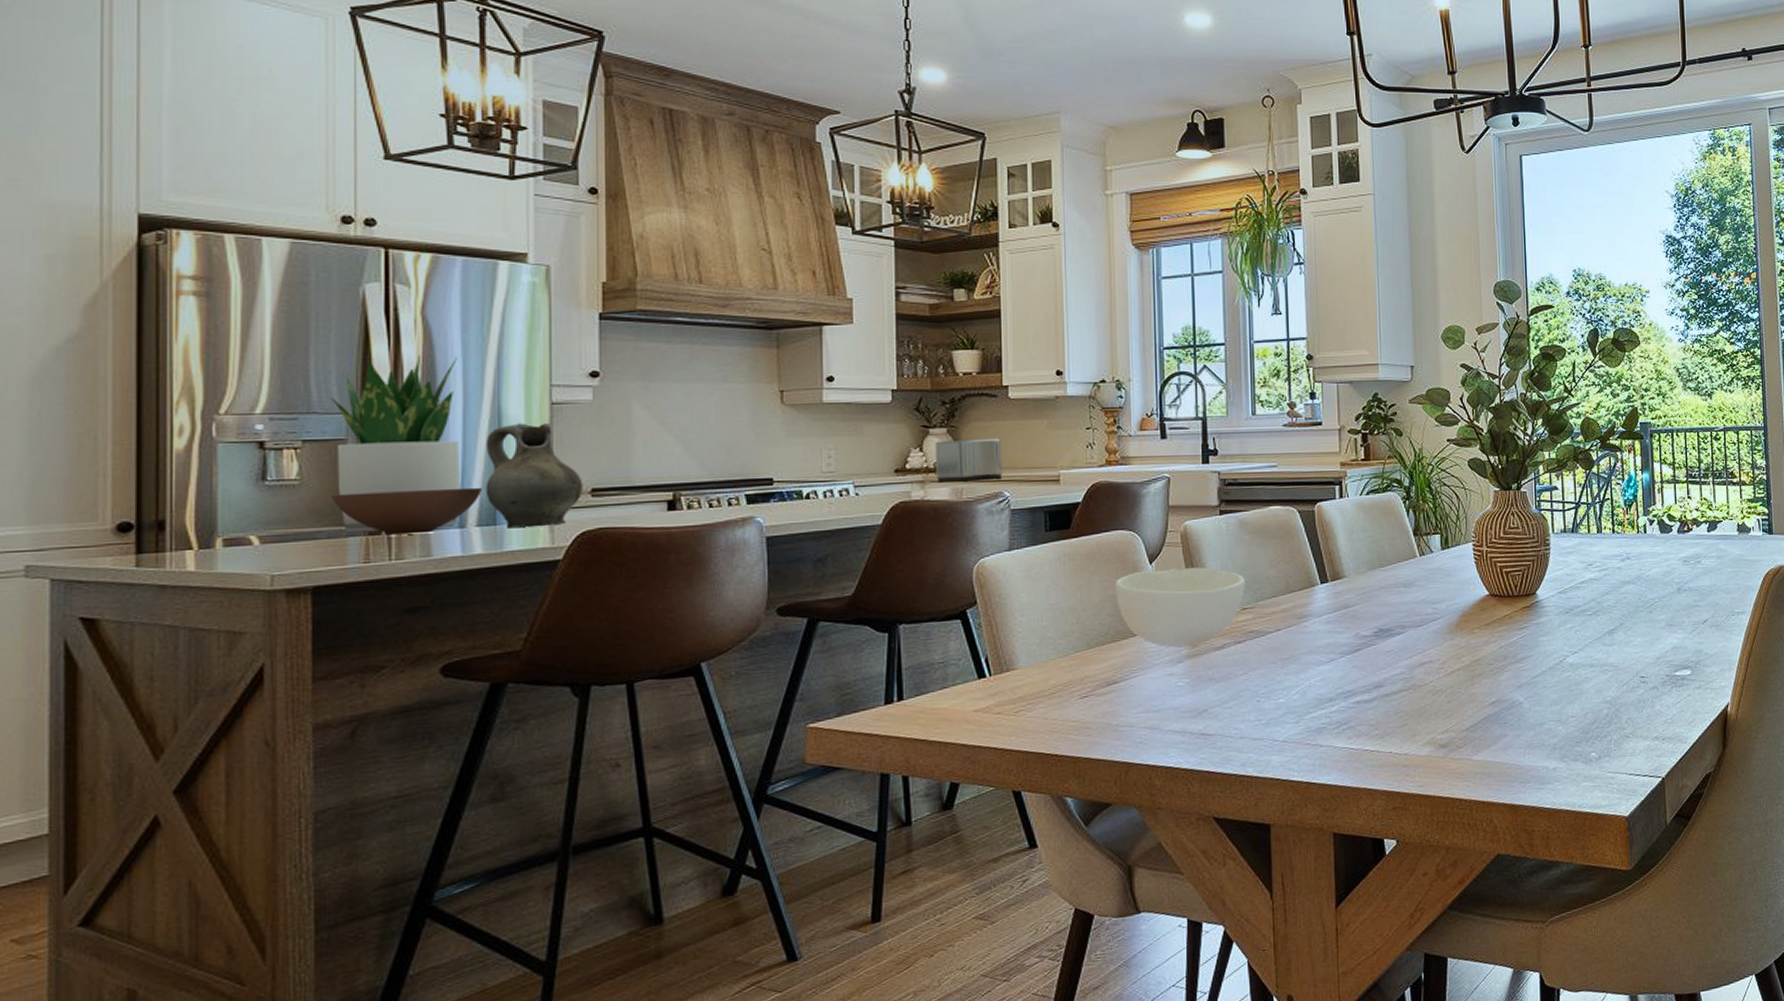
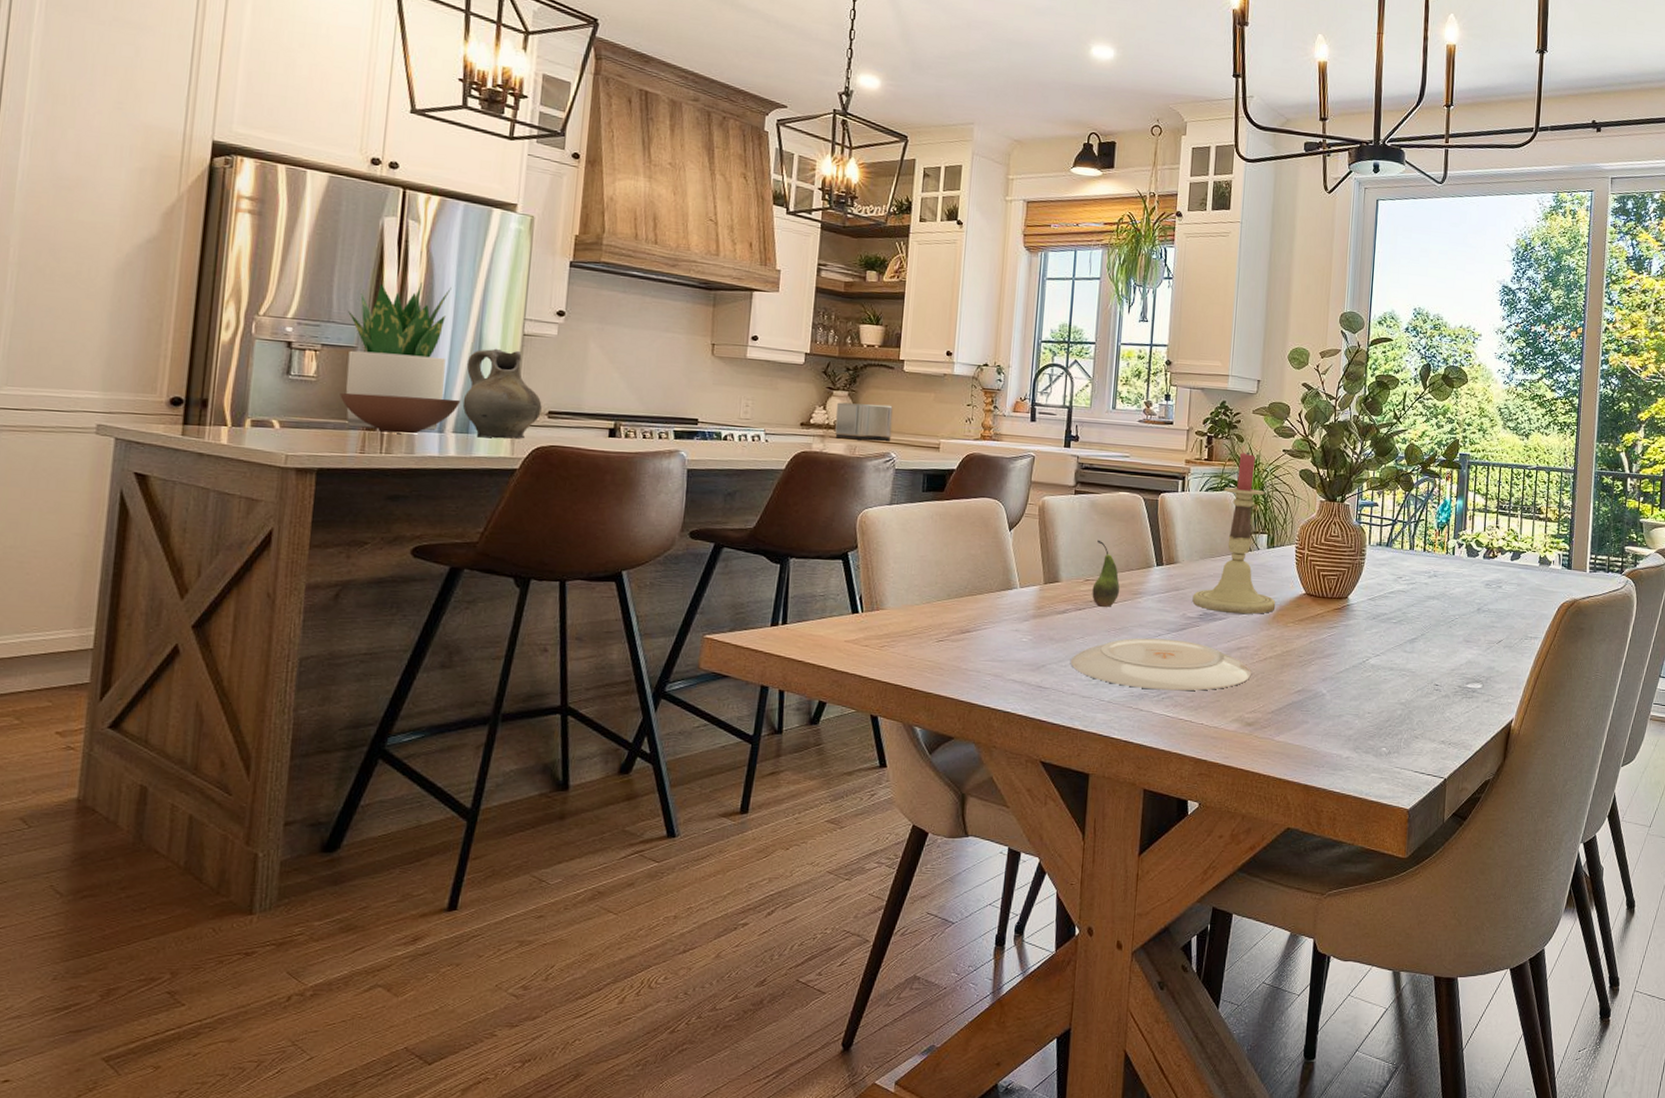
bowl: present [1114,567,1246,648] -> none [976,536,1091,608]
plate: none [1235,662,1439,722] -> present [1070,638,1251,691]
fruit: none [1251,562,1283,636] -> present [1092,540,1120,607]
candlestick: none [1365,446,1458,626] -> present [1192,452,1276,614]

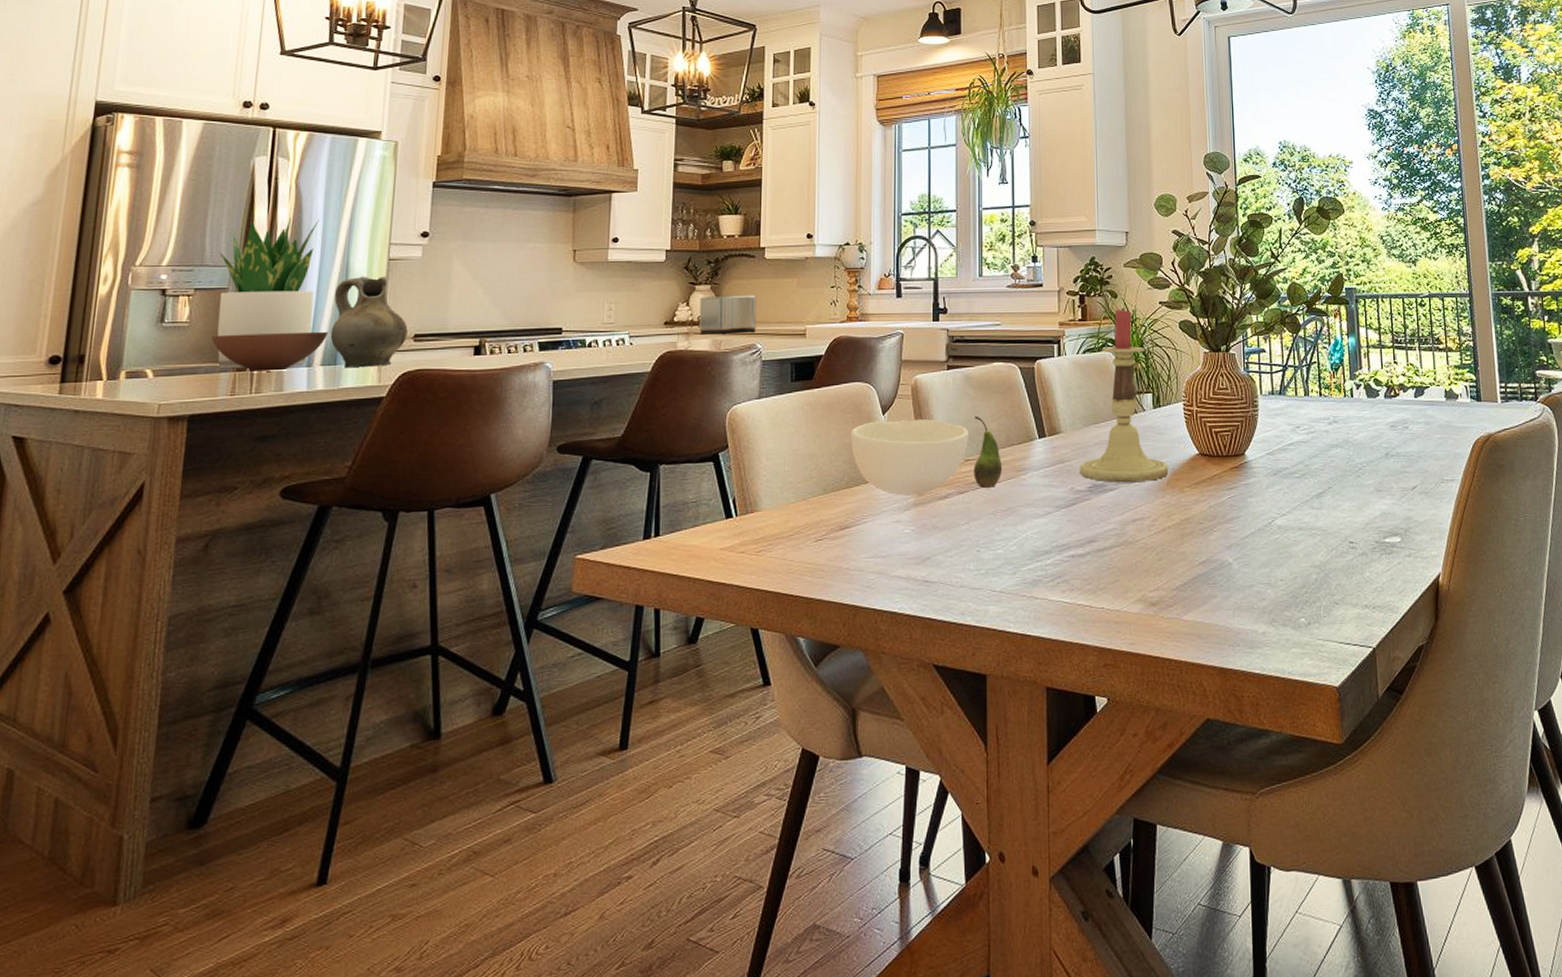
bowl: none [976,536,1091,608] -> present [850,418,970,496]
plate: present [1070,638,1251,691] -> none [956,516,1150,575]

